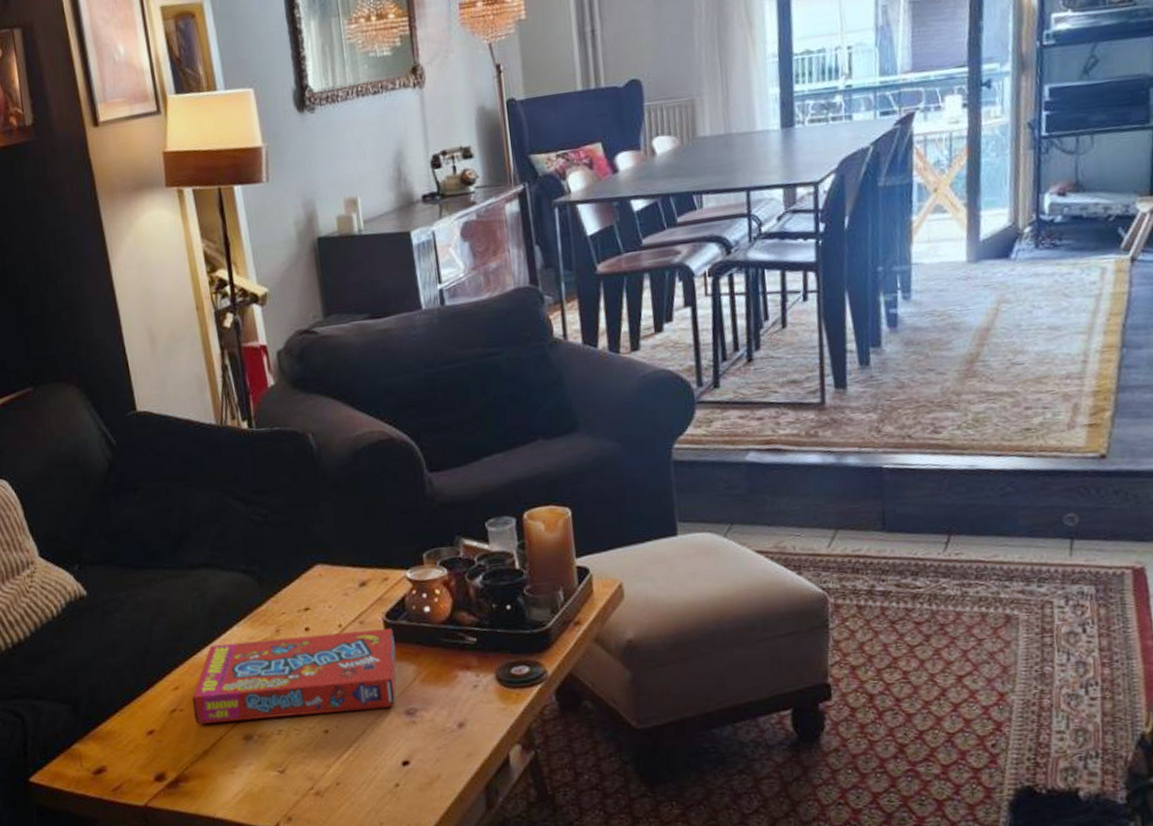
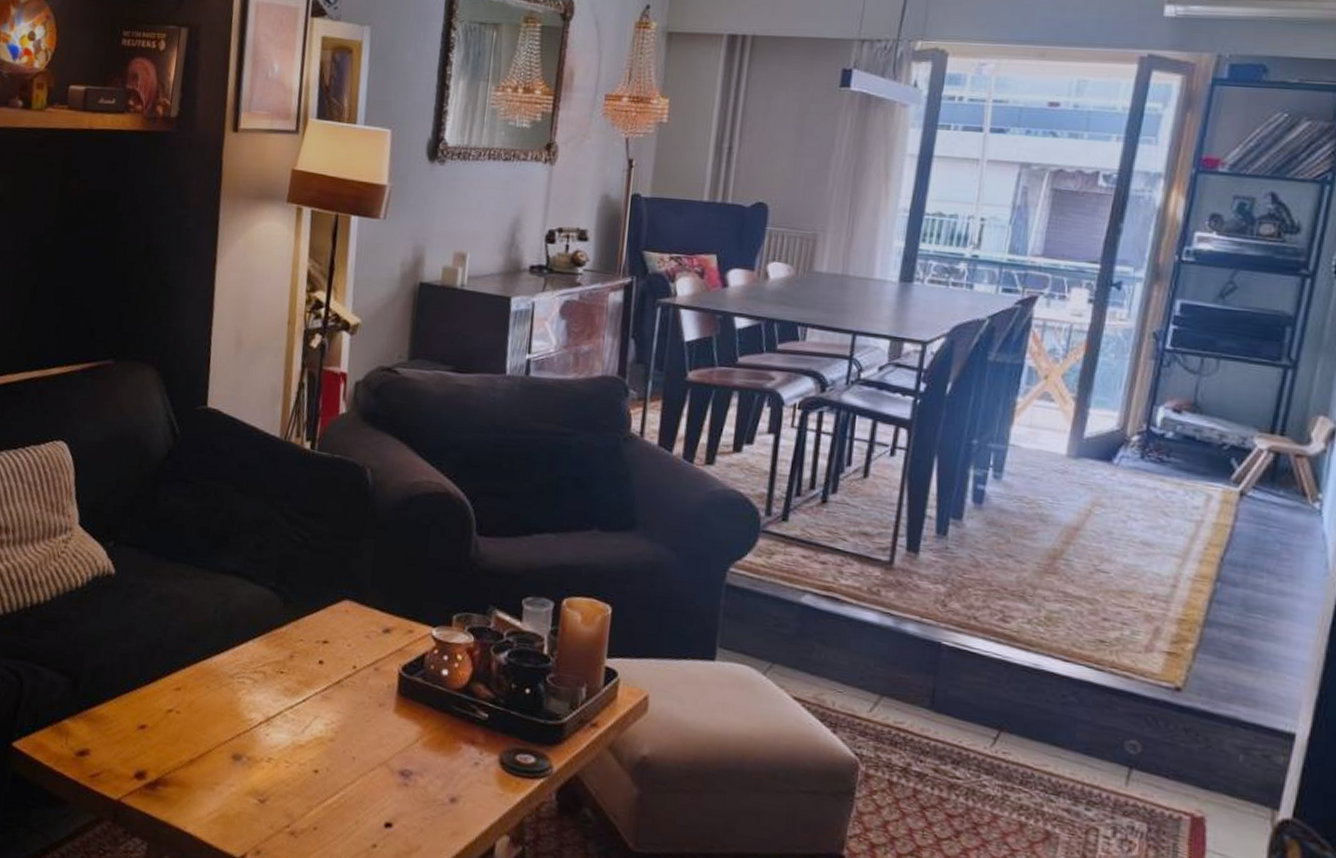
snack box: present [191,628,397,725] -> none [188,654,407,764]

